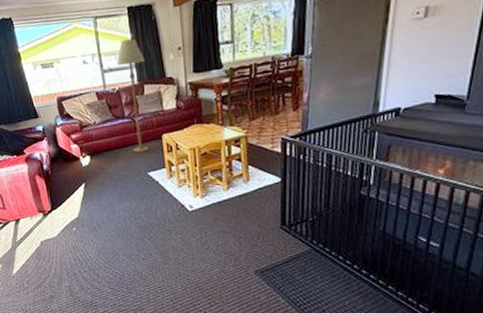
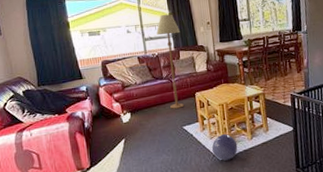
ball: none [180,182,211,212] -> present [211,133,238,161]

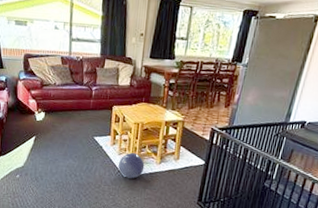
floor lamp: present [156,14,184,109] -> none [85,16,110,118]

